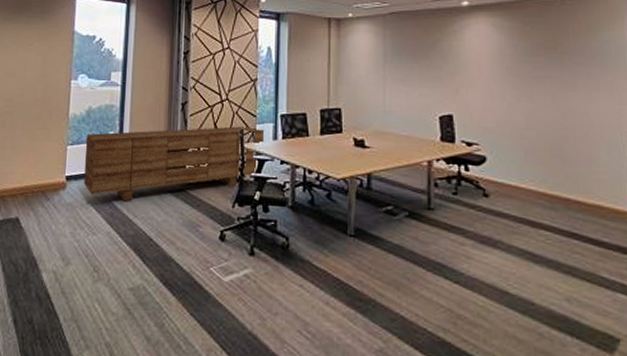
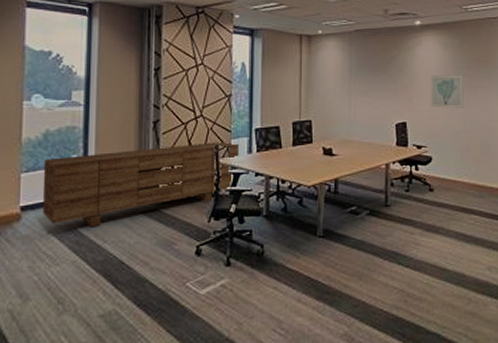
wall art: none [482,62,527,101] -> present [430,75,464,108]

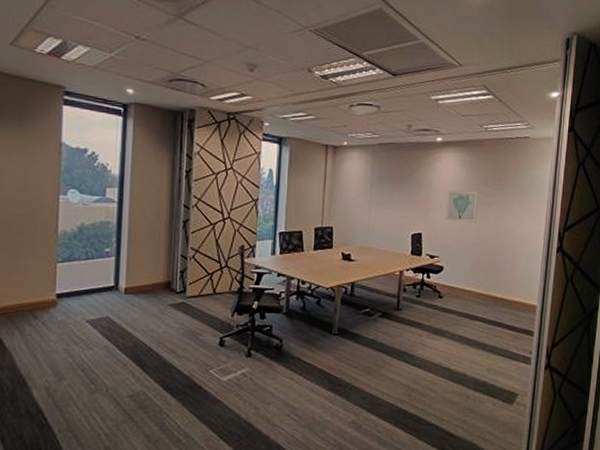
sideboard: present [42,142,239,228] -> none [77,243,263,316]

